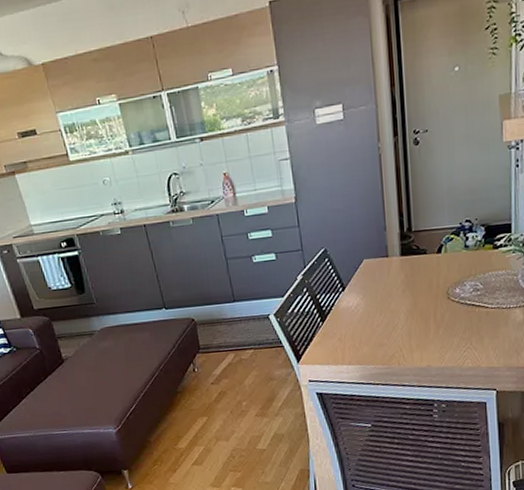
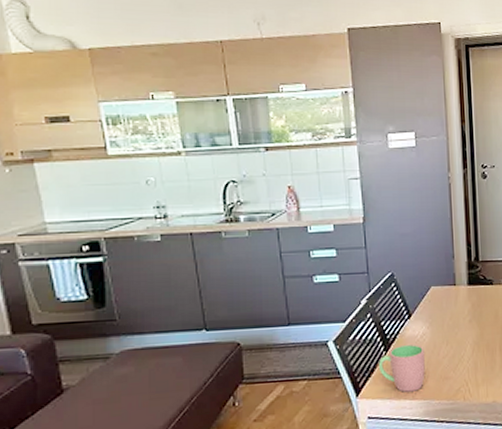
cup: none [315,314,361,359] -> present [378,344,425,392]

